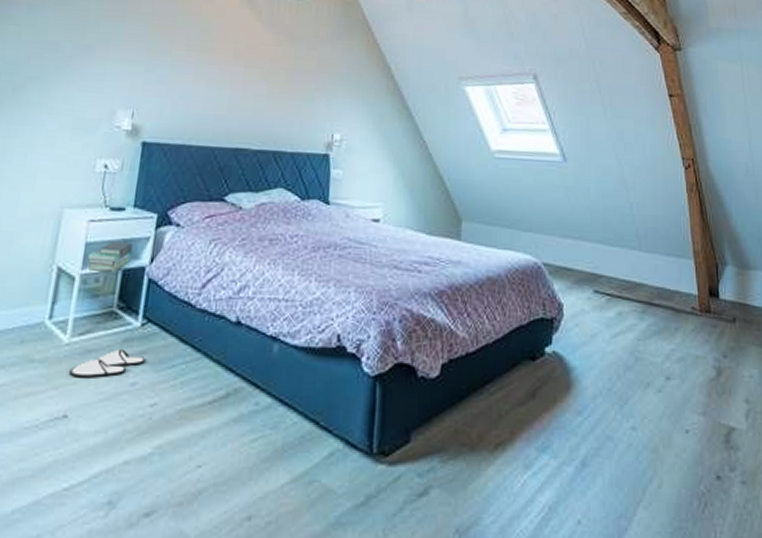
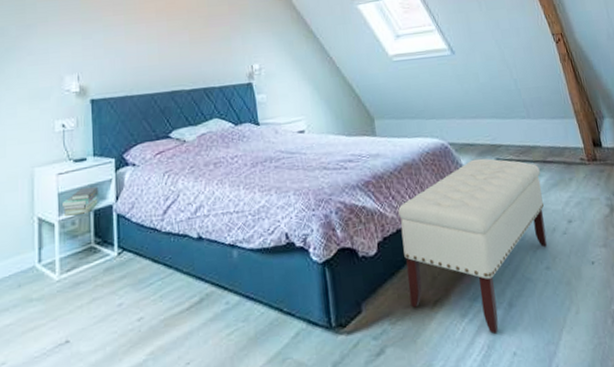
slippers: present [69,349,146,378] -> none [64,276,127,308]
bench: none [468,286,643,494] -> present [398,158,548,334]

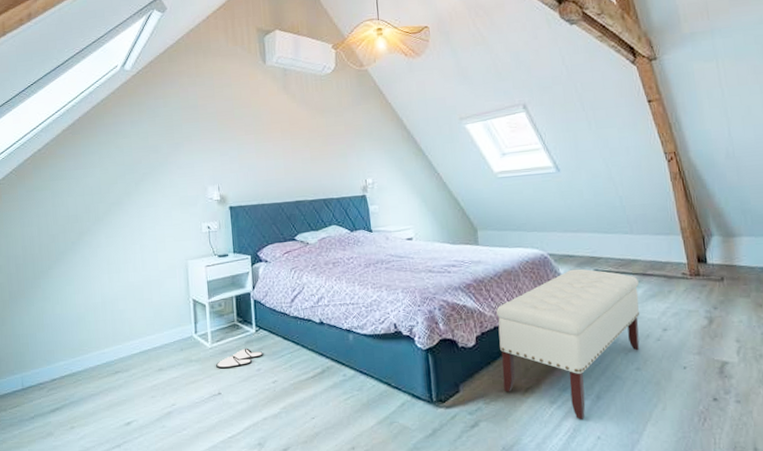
books: present [62,186,99,216] -> none [211,277,239,299]
slippers: none [64,276,127,308] -> present [216,348,263,369]

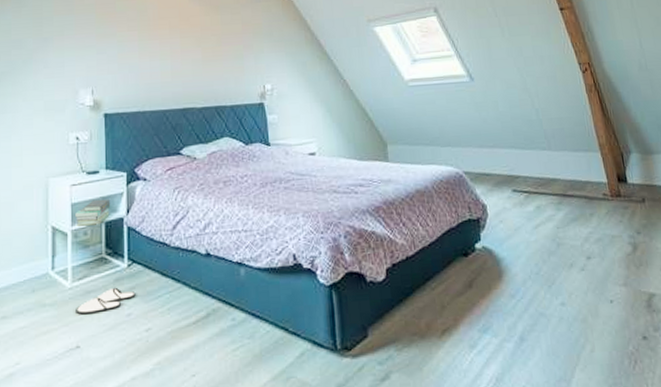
books: none [211,277,239,299] -> present [75,199,111,226]
bench: present [496,268,640,420] -> none [408,188,564,367]

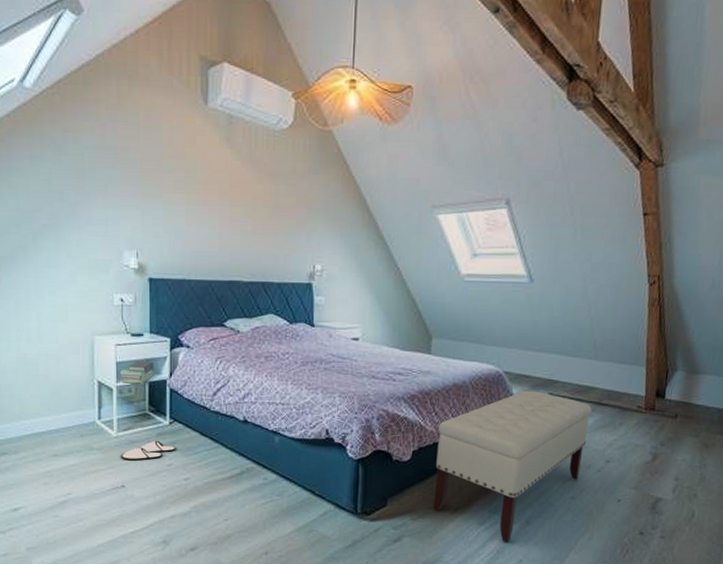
bench: none [408,188,564,367] -> present [433,390,592,542]

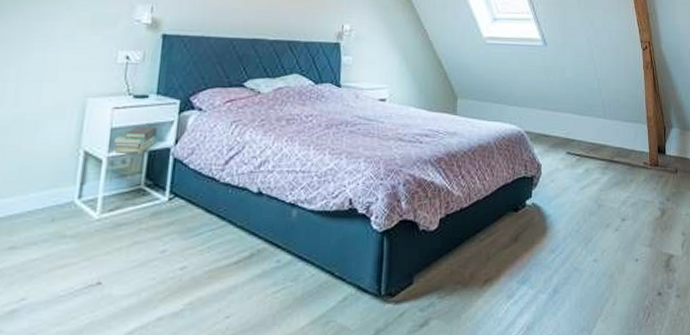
slippers: present [121,440,176,461] -> none [101,221,174,249]
bench: present [433,390,592,542] -> none [461,150,605,316]

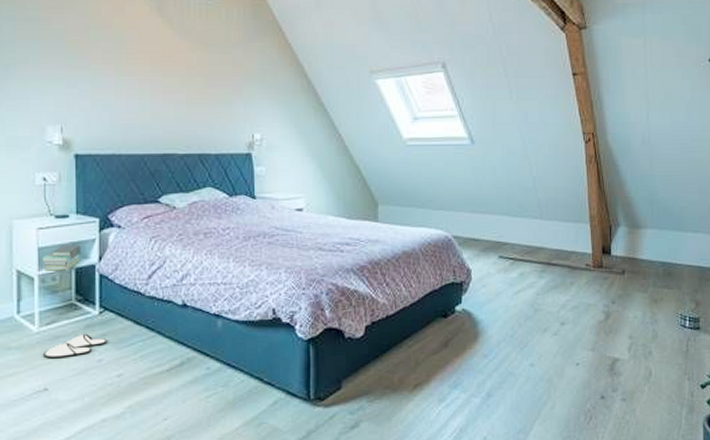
slippers: none [101,221,174,249] -> present [43,333,107,359]

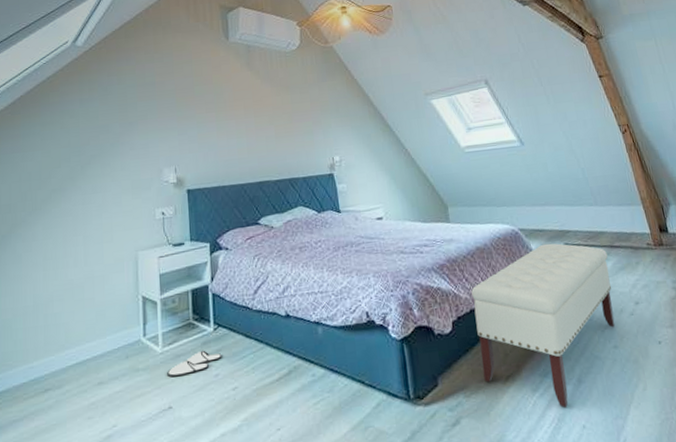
books: present [43,244,82,271] -> none [164,268,196,295]
bench: none [389,254,542,419] -> present [471,243,616,408]

